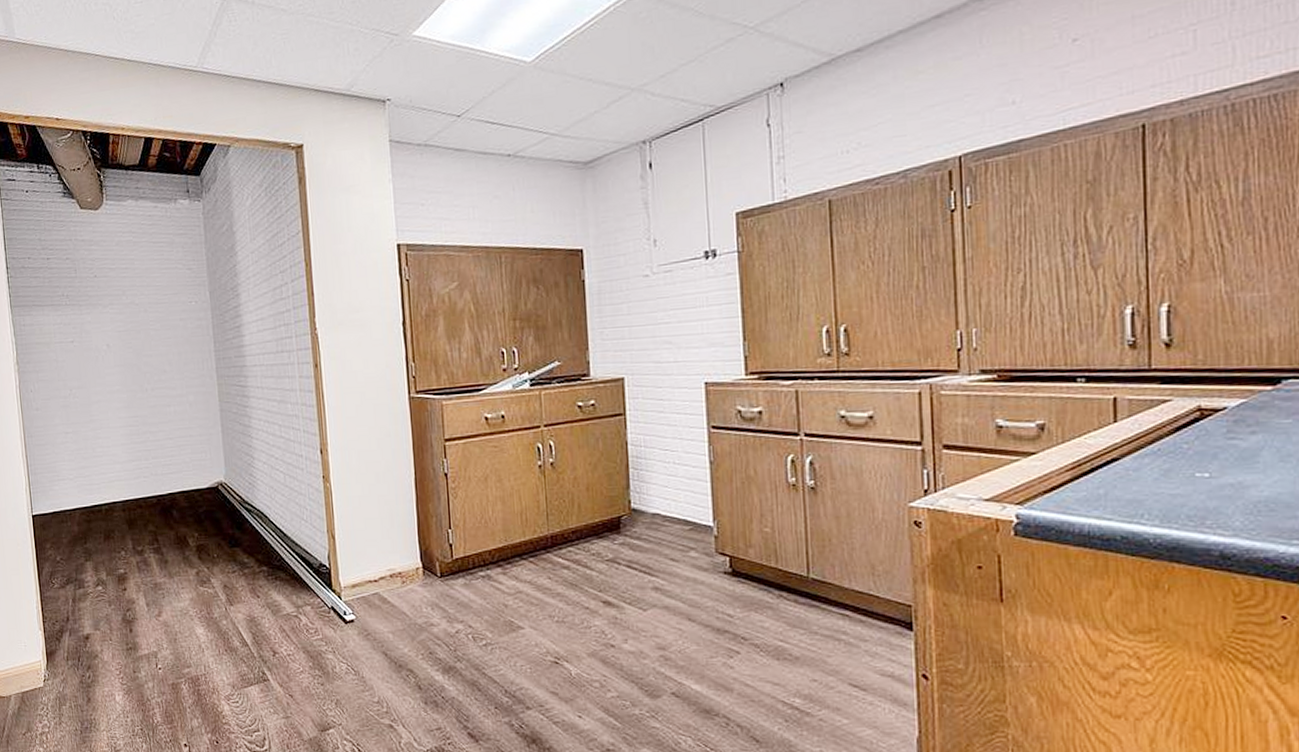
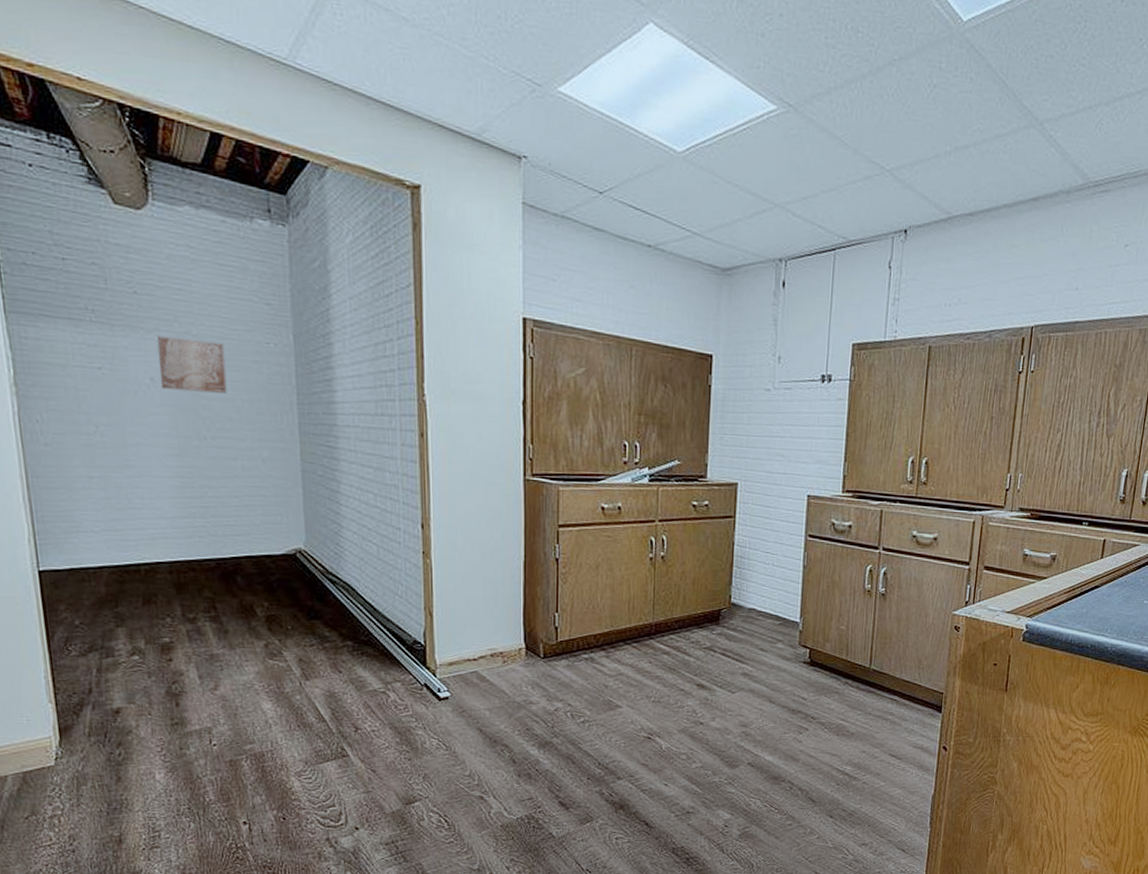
wall art: none [110,307,162,353] -> present [156,335,228,393]

